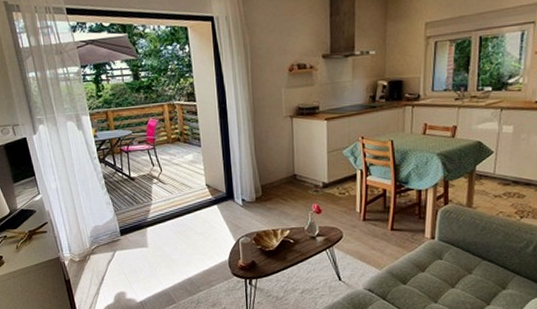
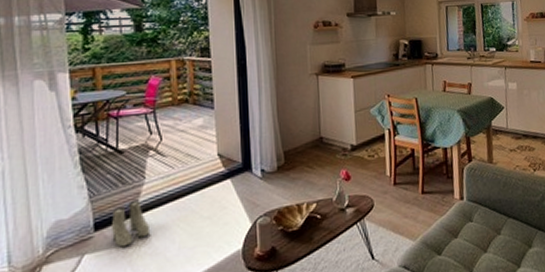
boots: none [131,215,160,249] -> present [110,199,151,248]

